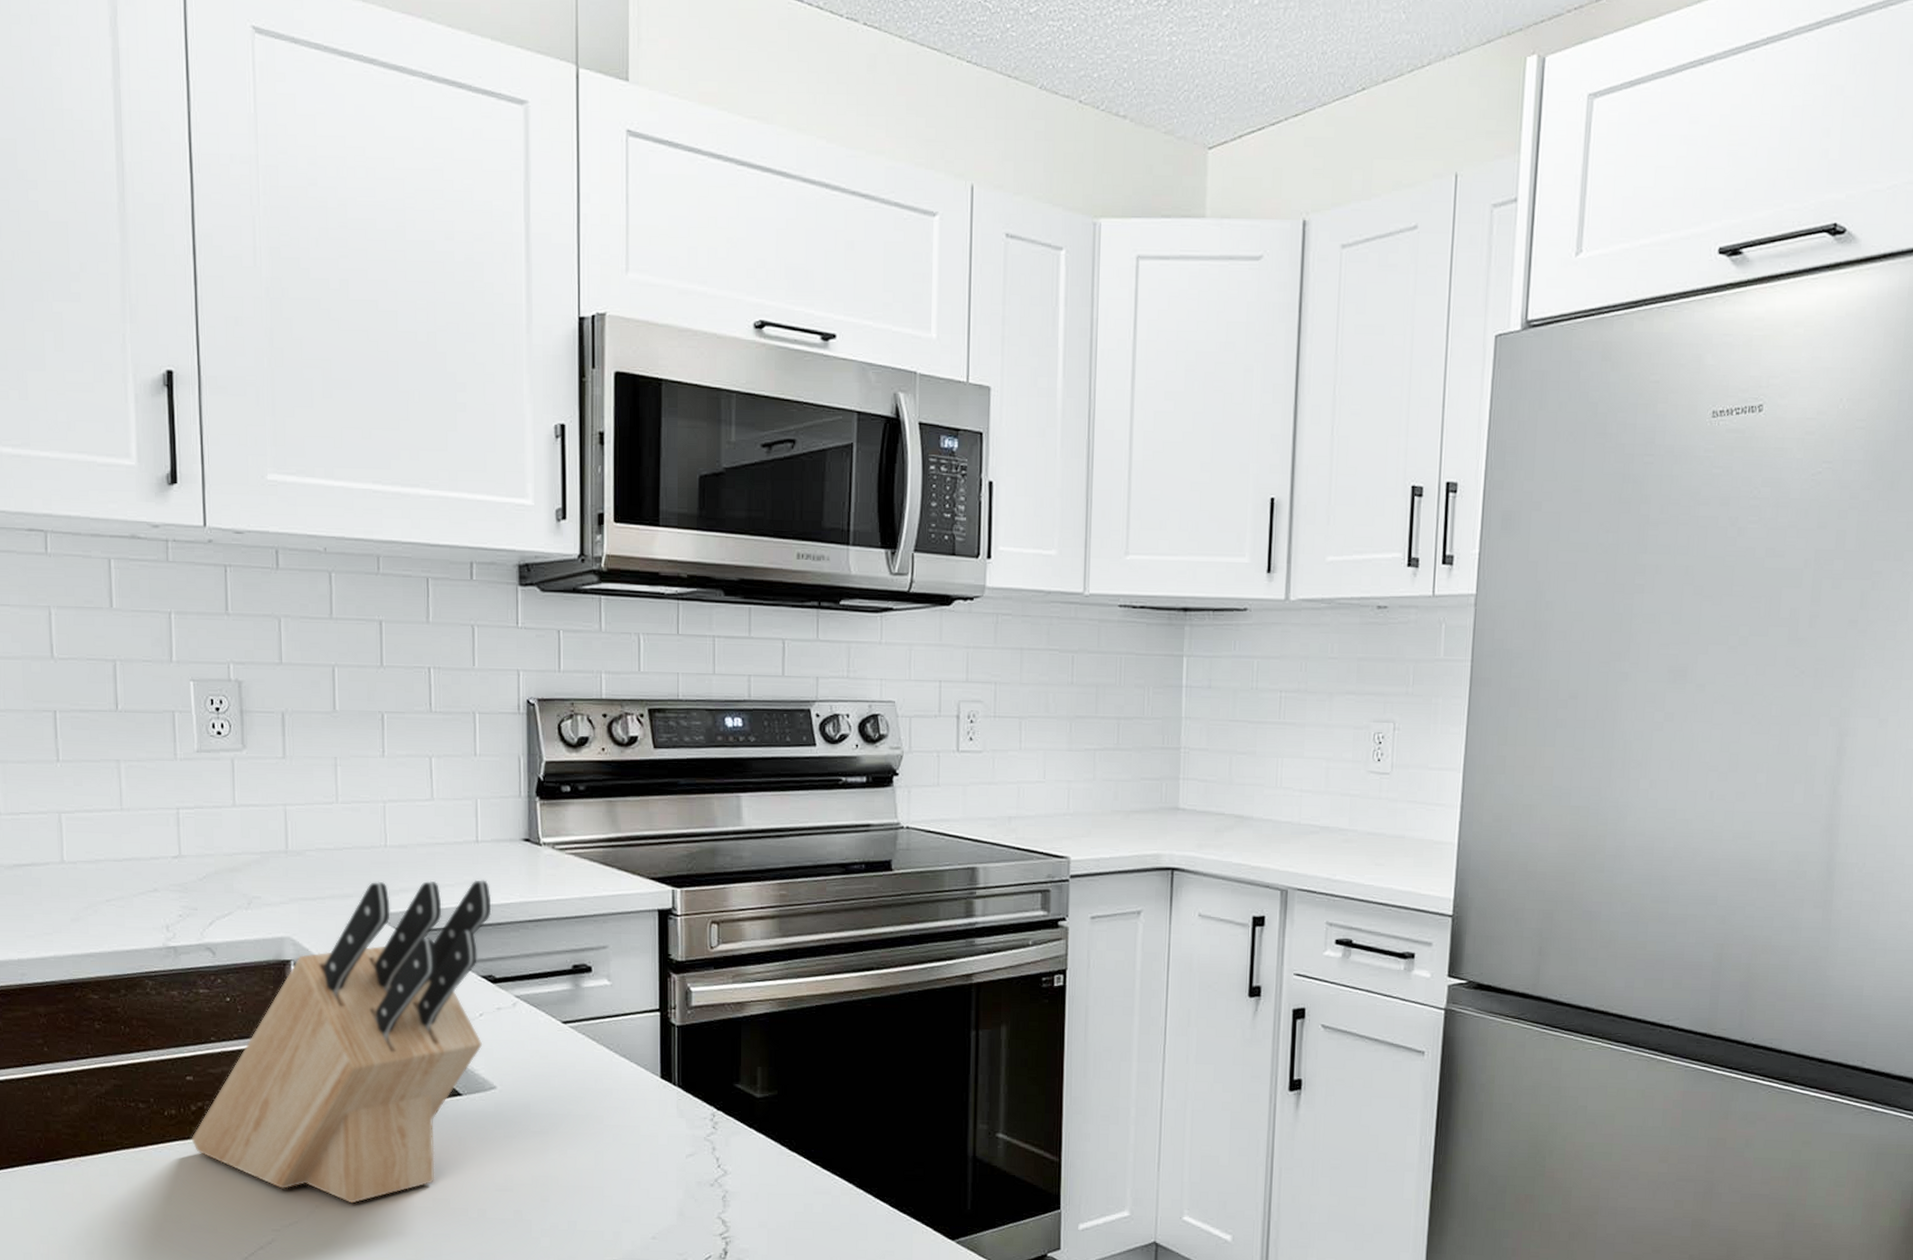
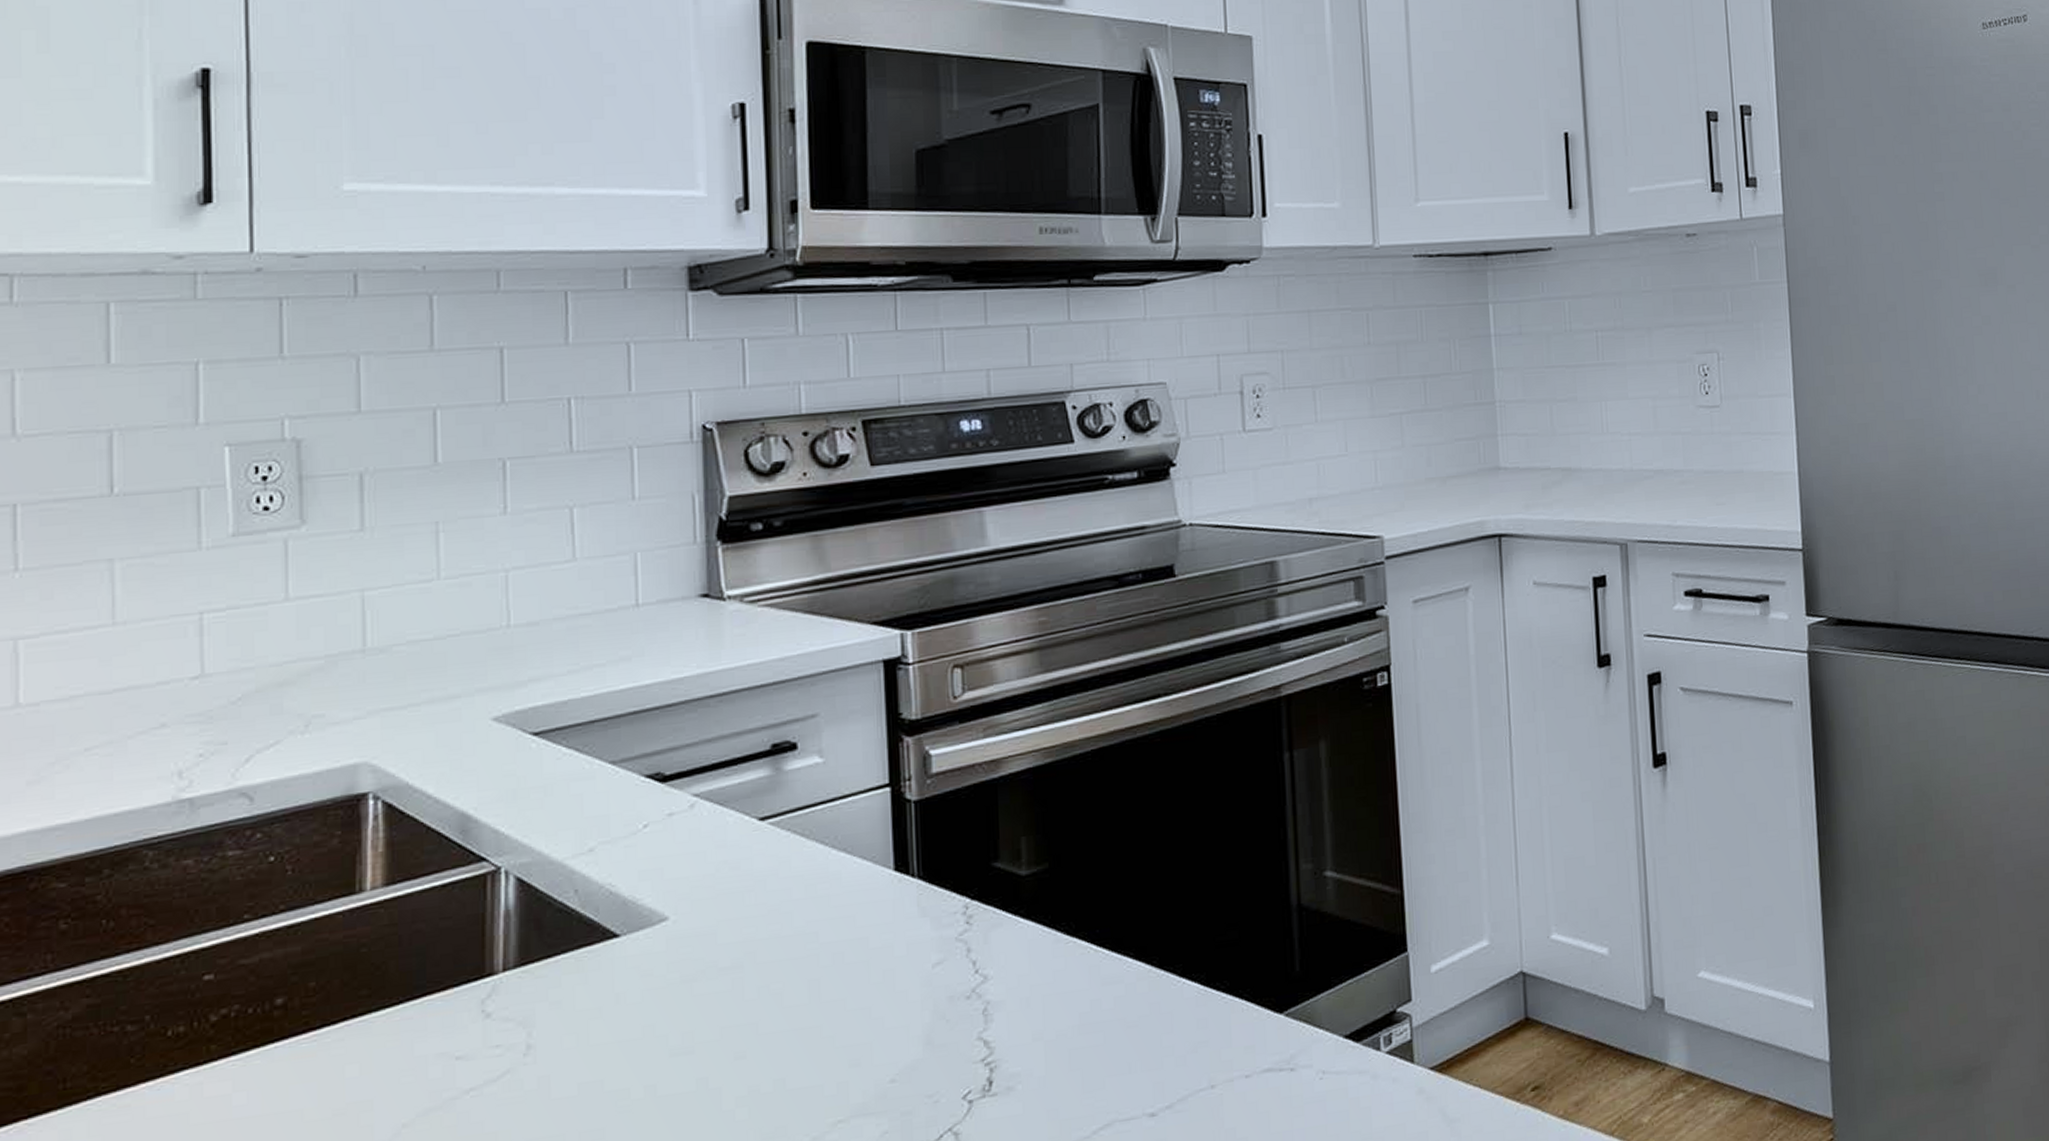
knife block: present [191,880,492,1204] -> none [209,652,659,1113]

